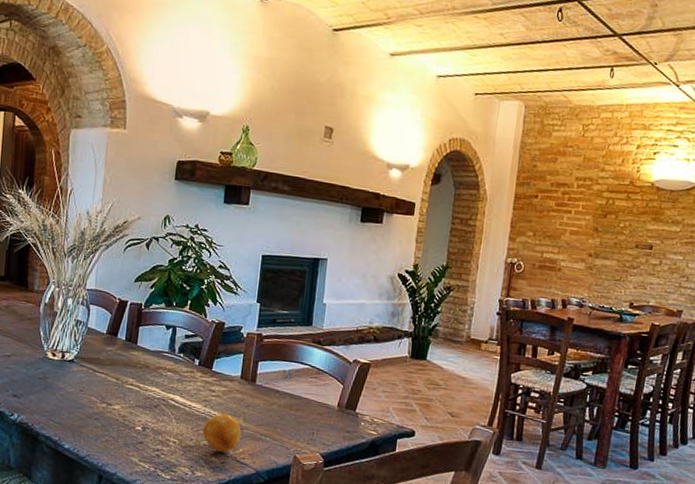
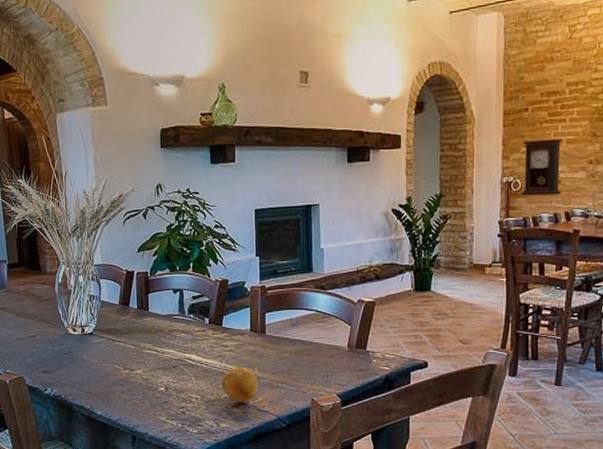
pendulum clock: none [522,226,567,282] -> present [521,138,563,196]

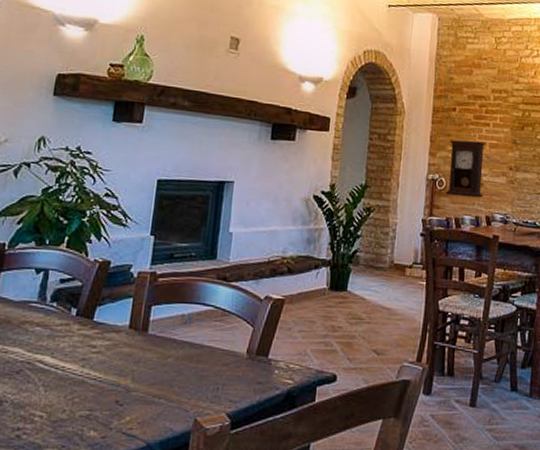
fruit: present [221,367,258,402] -> none [78,374,129,423]

